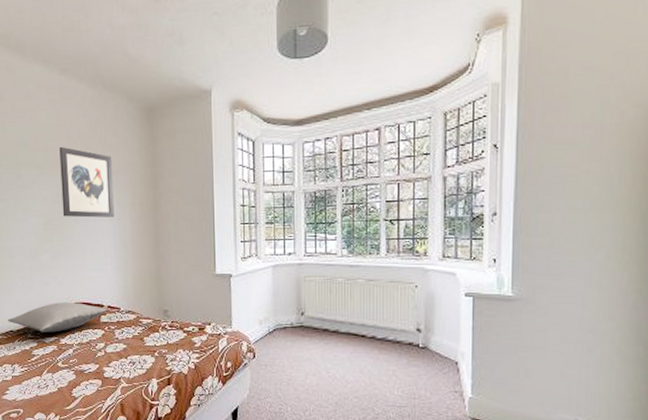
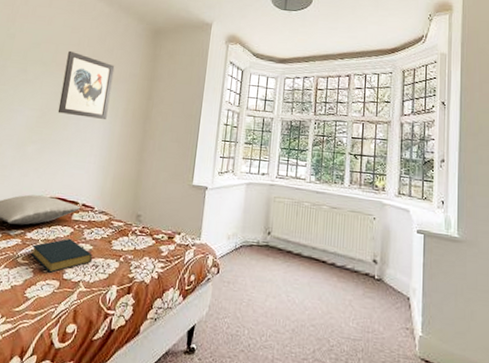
hardback book: none [68,340,128,373] -> present [30,238,92,273]

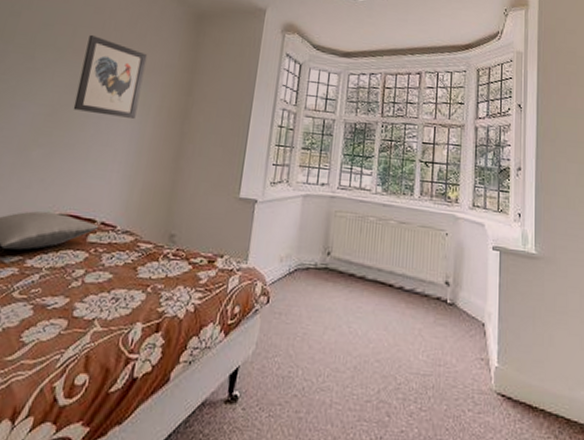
hardback book: present [30,238,92,273] -> none [30,265,112,310]

